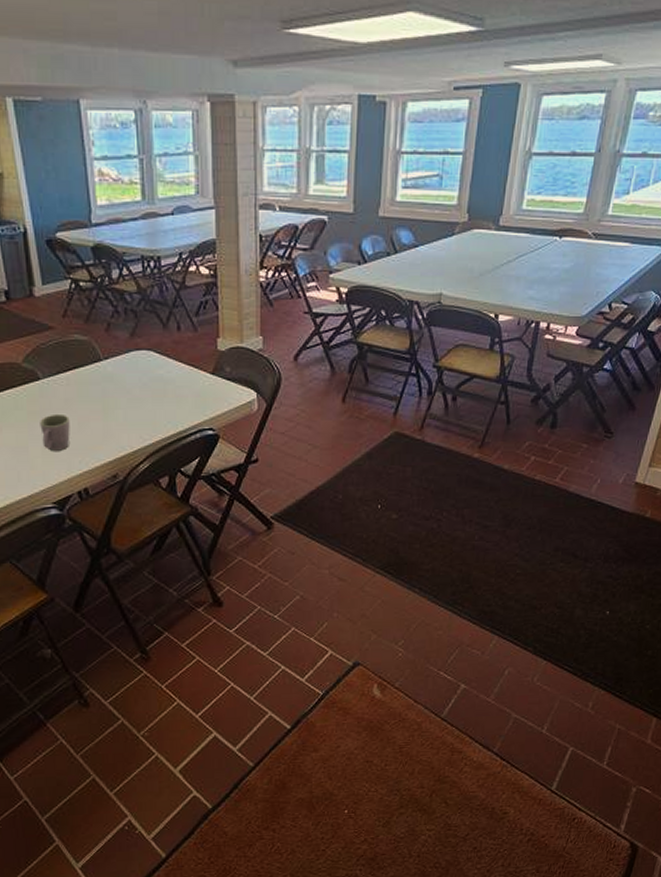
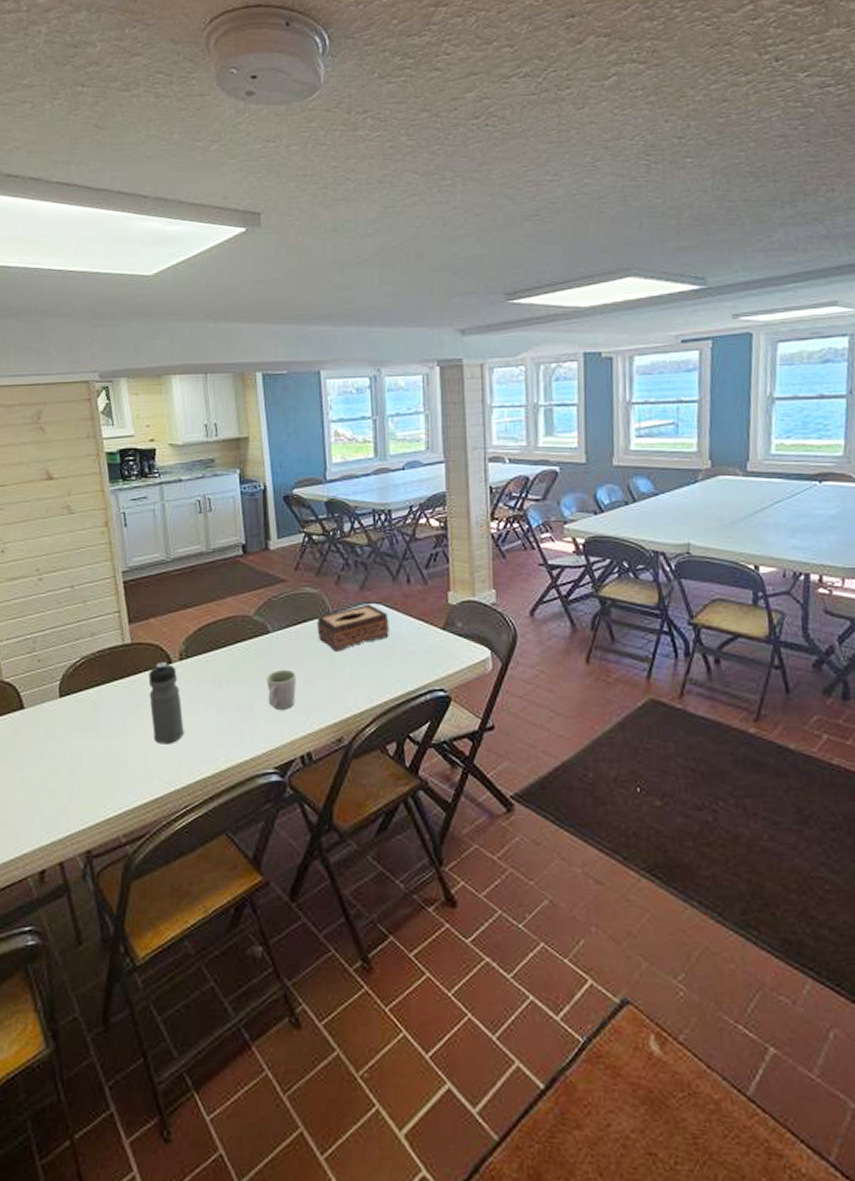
tissue box: none [88,350,160,396] -> present [317,604,389,652]

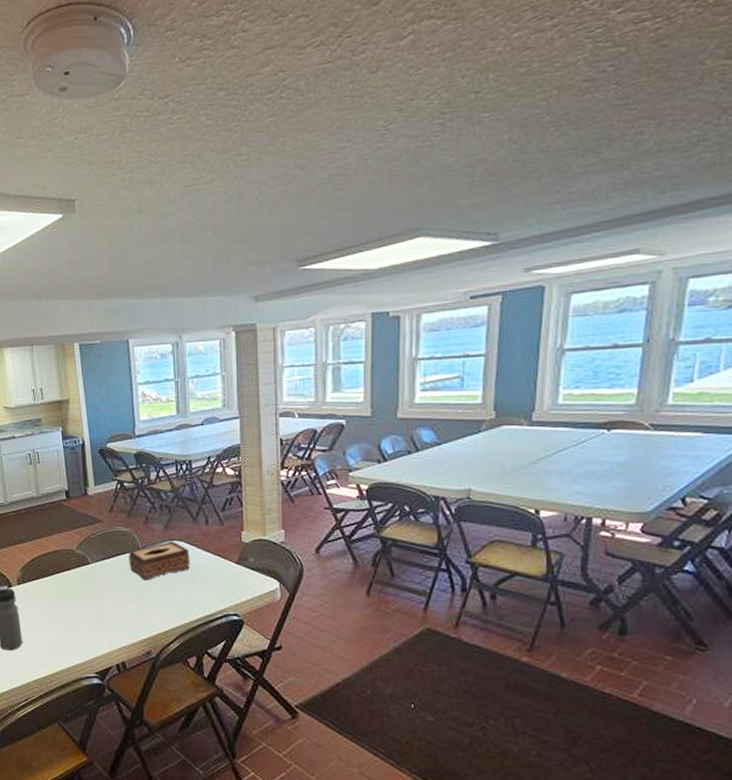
mug: present [267,669,296,710] -> none [88,594,112,627]

